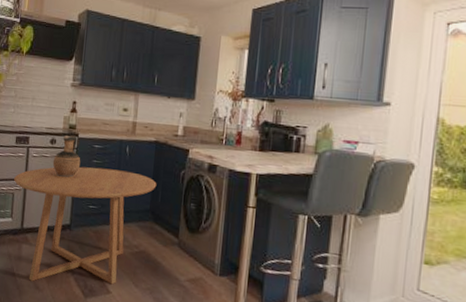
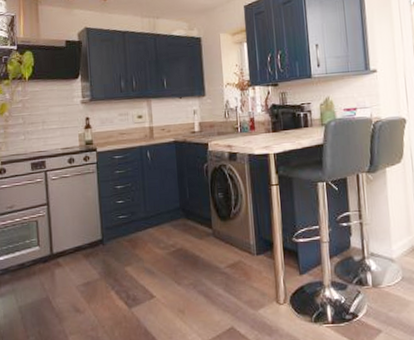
dining table: present [14,166,157,285] -> none [35,175,183,305]
ceramic jug: present [52,135,81,178] -> none [74,150,104,195]

